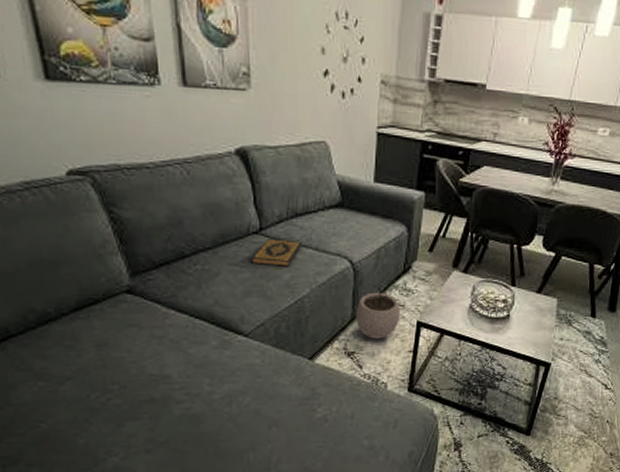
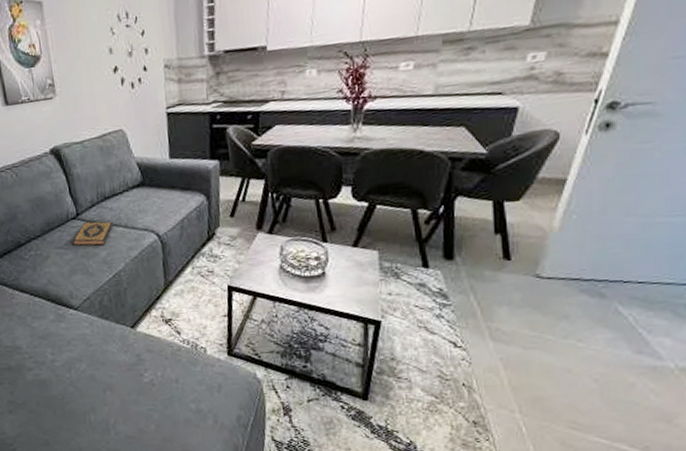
plant pot: present [355,286,400,339] -> none [168,255,210,306]

